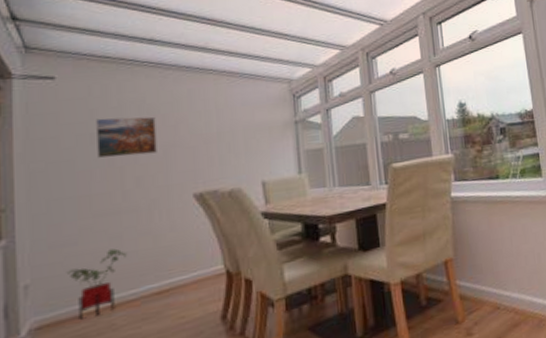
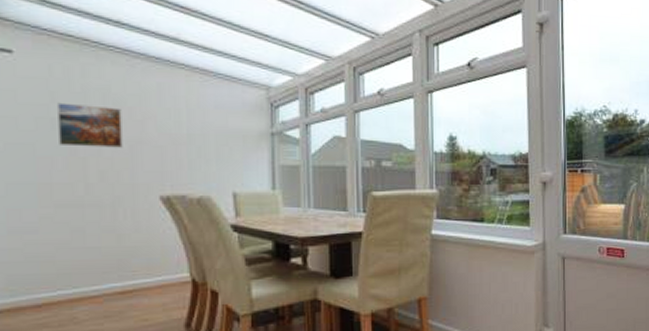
house plant: present [66,248,128,320] -> none [26,242,90,309]

